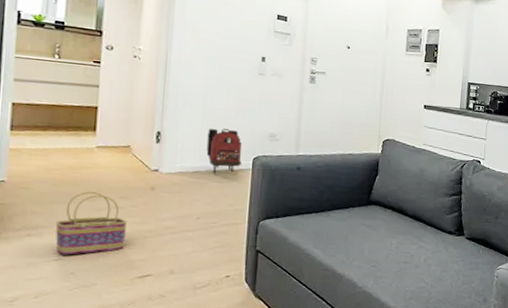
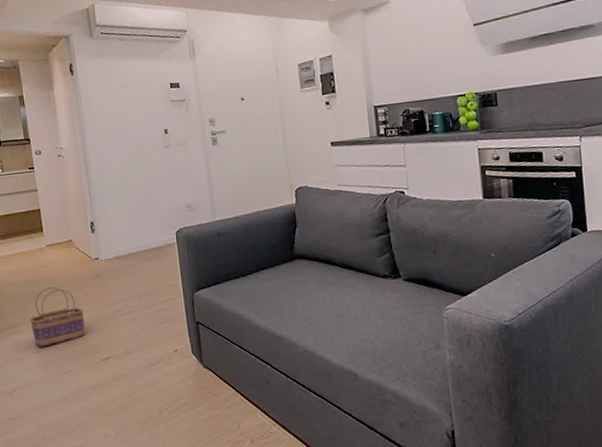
backpack: present [206,129,242,174] -> none [132,207,167,254]

